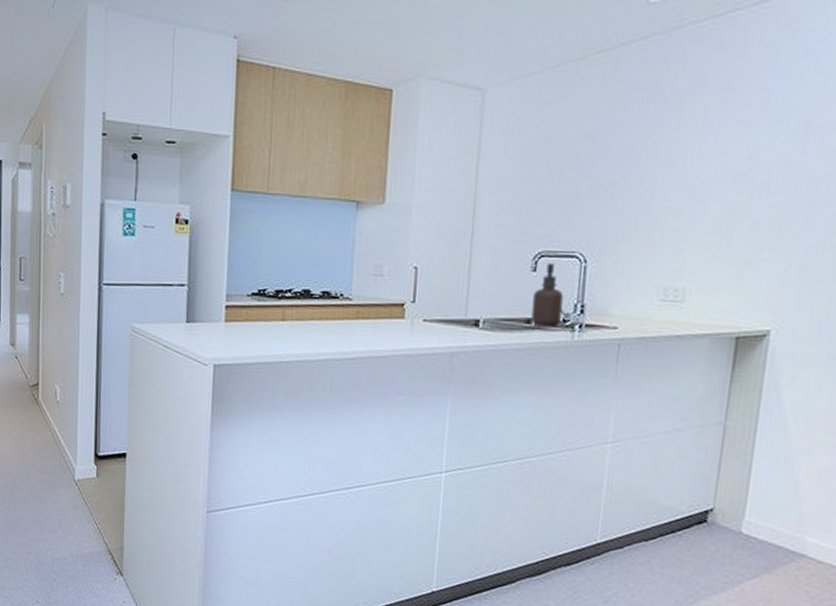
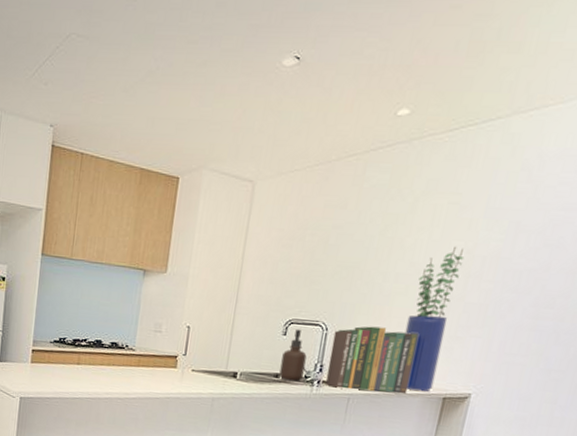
books: none [589,254,698,336] -> present [326,326,418,394]
vase: none [681,154,747,332] -> present [404,247,465,392]

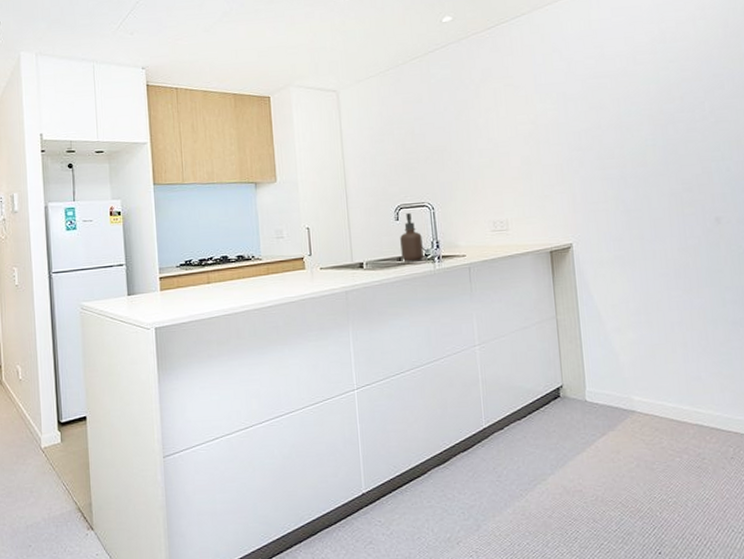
books: present [326,326,418,394] -> none [440,198,518,260]
vase: present [404,247,465,392] -> none [499,120,539,251]

